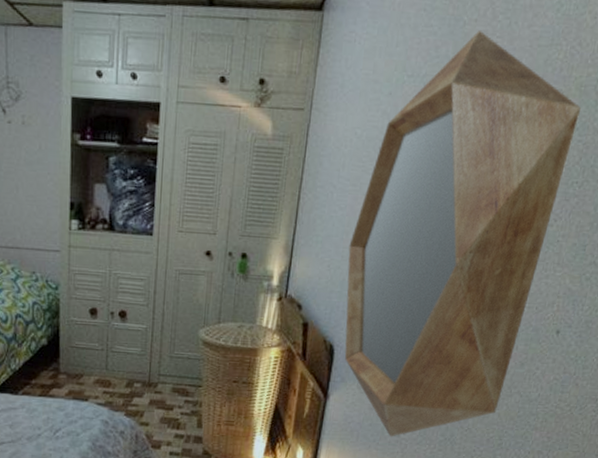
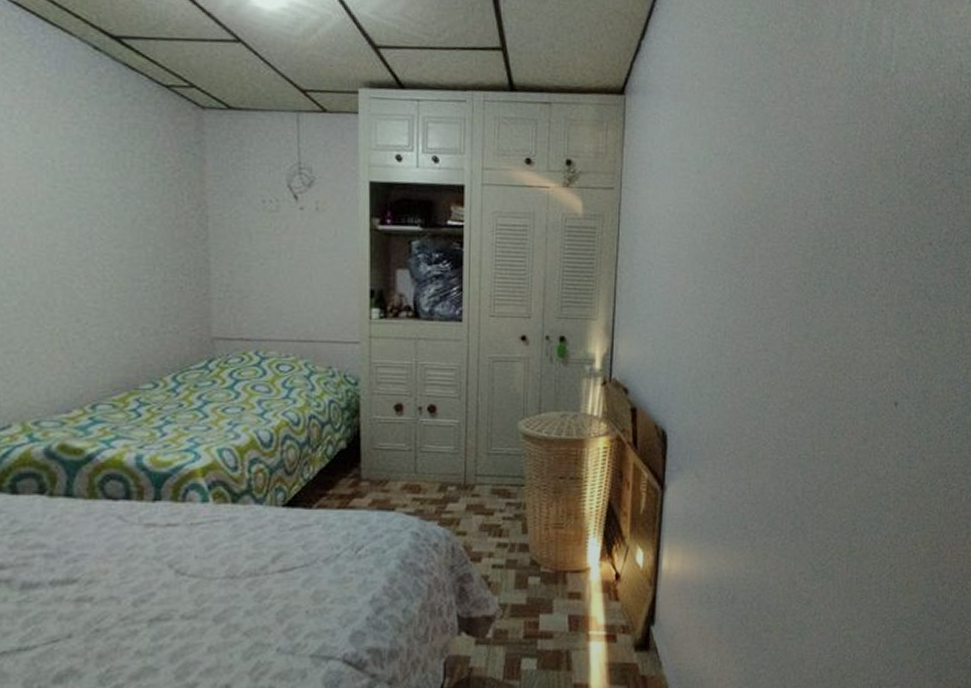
home mirror: present [344,31,582,437] -> none [672,111,885,530]

